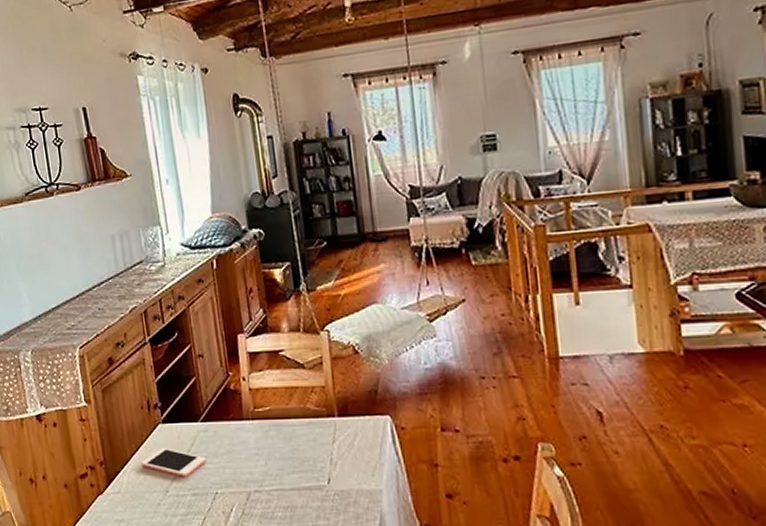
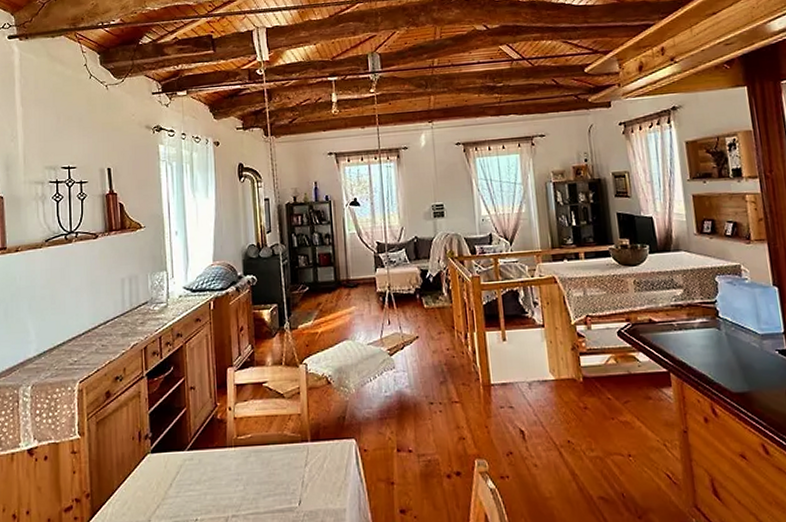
cell phone: present [141,448,206,477] -> none [127,477,189,505]

